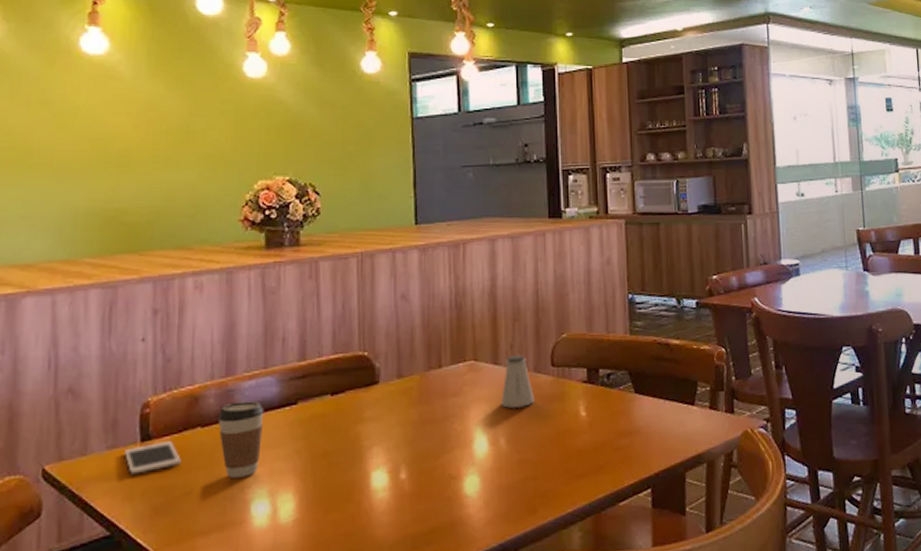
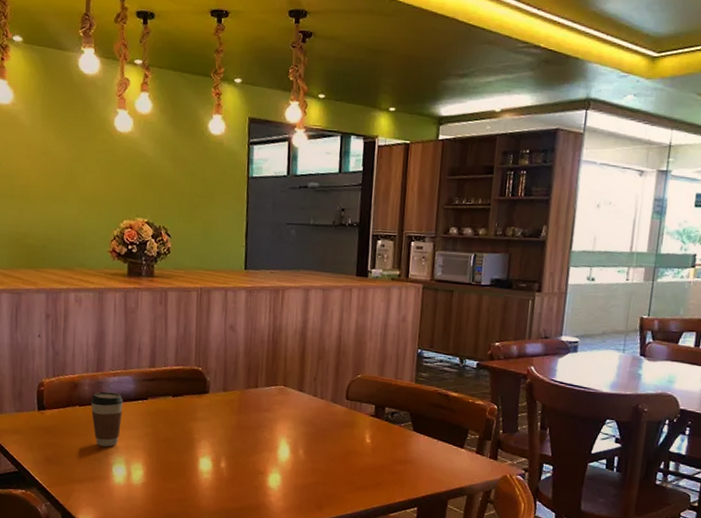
cell phone: present [125,441,181,475] -> none [27,412,65,433]
saltshaker: present [500,355,534,408] -> none [301,386,329,428]

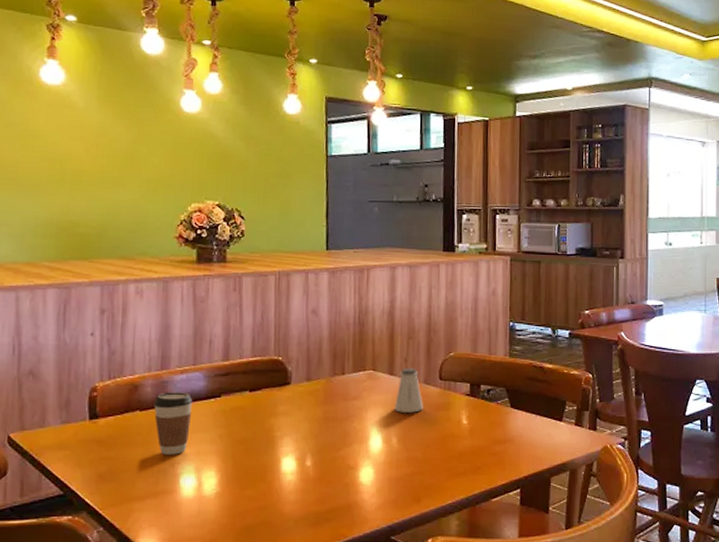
saltshaker: none [301,386,329,428] -> present [393,369,423,413]

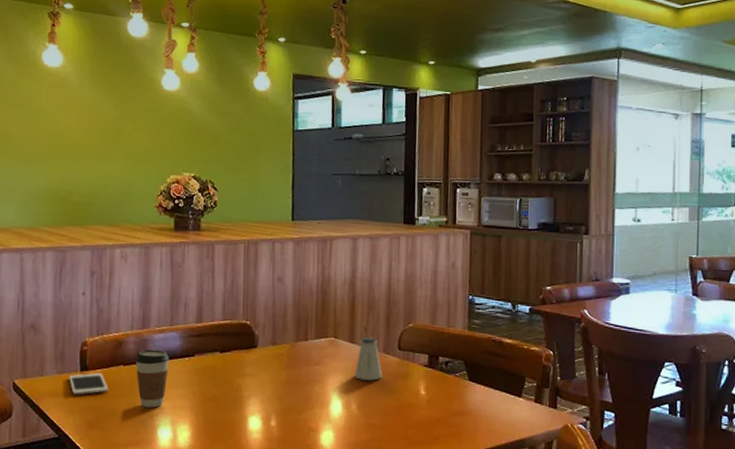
cell phone: none [76,421,123,446] -> present [69,373,109,395]

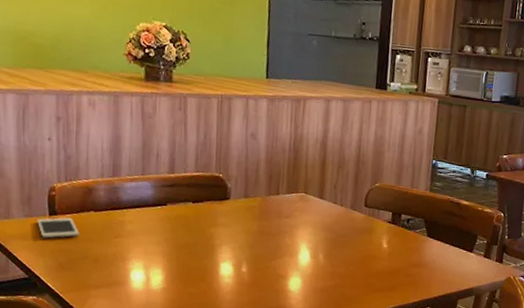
coffee cup: present [135,349,170,408] -> none [106,197,142,253]
saltshaker: present [353,337,382,381] -> none [322,194,349,234]

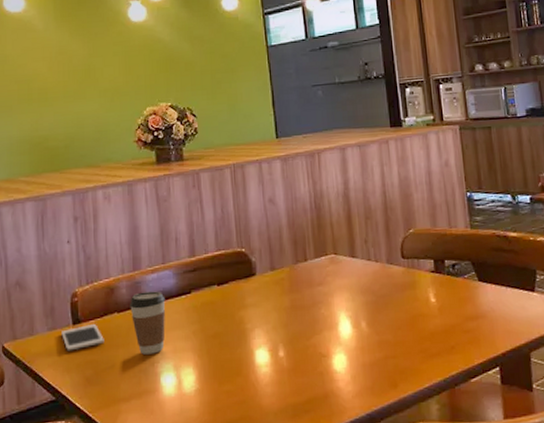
coffee cup: none [106,197,142,253] -> present [130,291,166,355]

